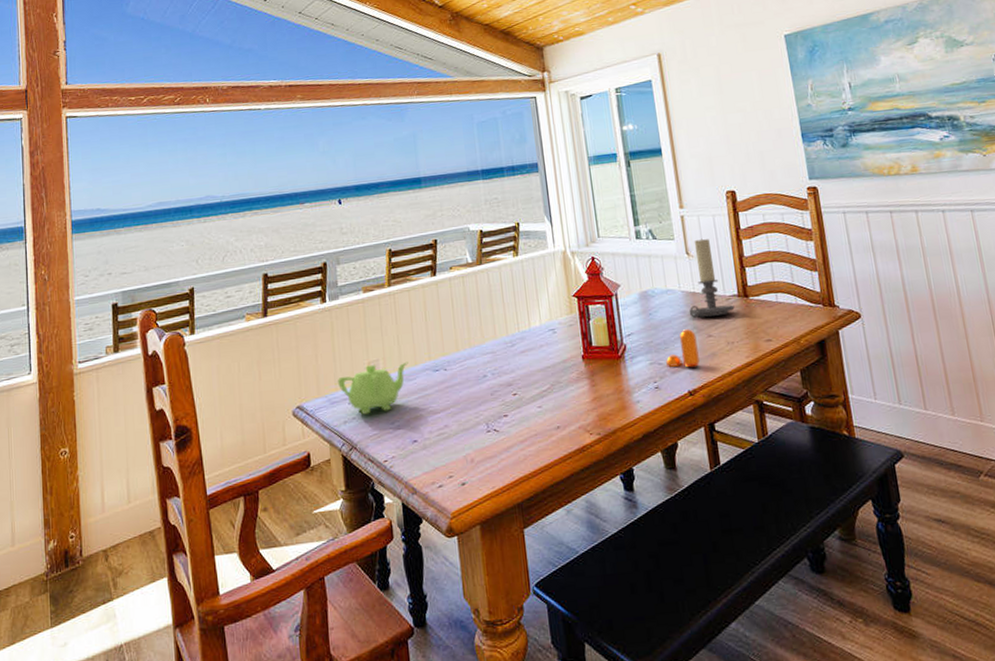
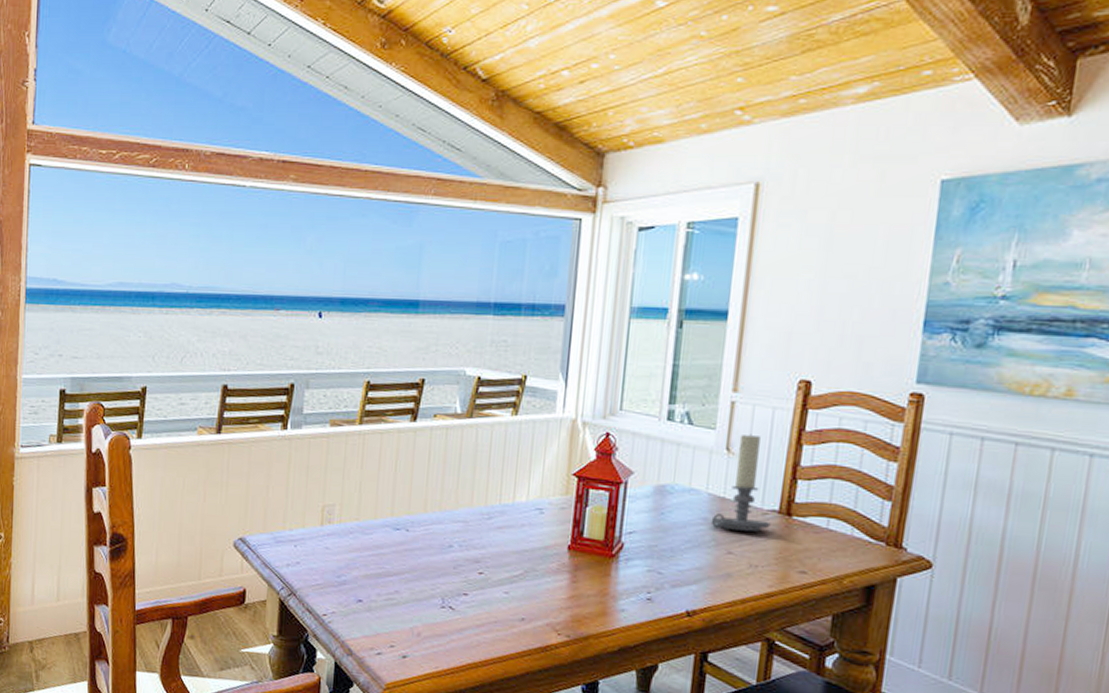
teapot: present [337,361,408,415] -> none [286,508,367,563]
pepper shaker: present [666,329,700,368] -> none [667,539,713,585]

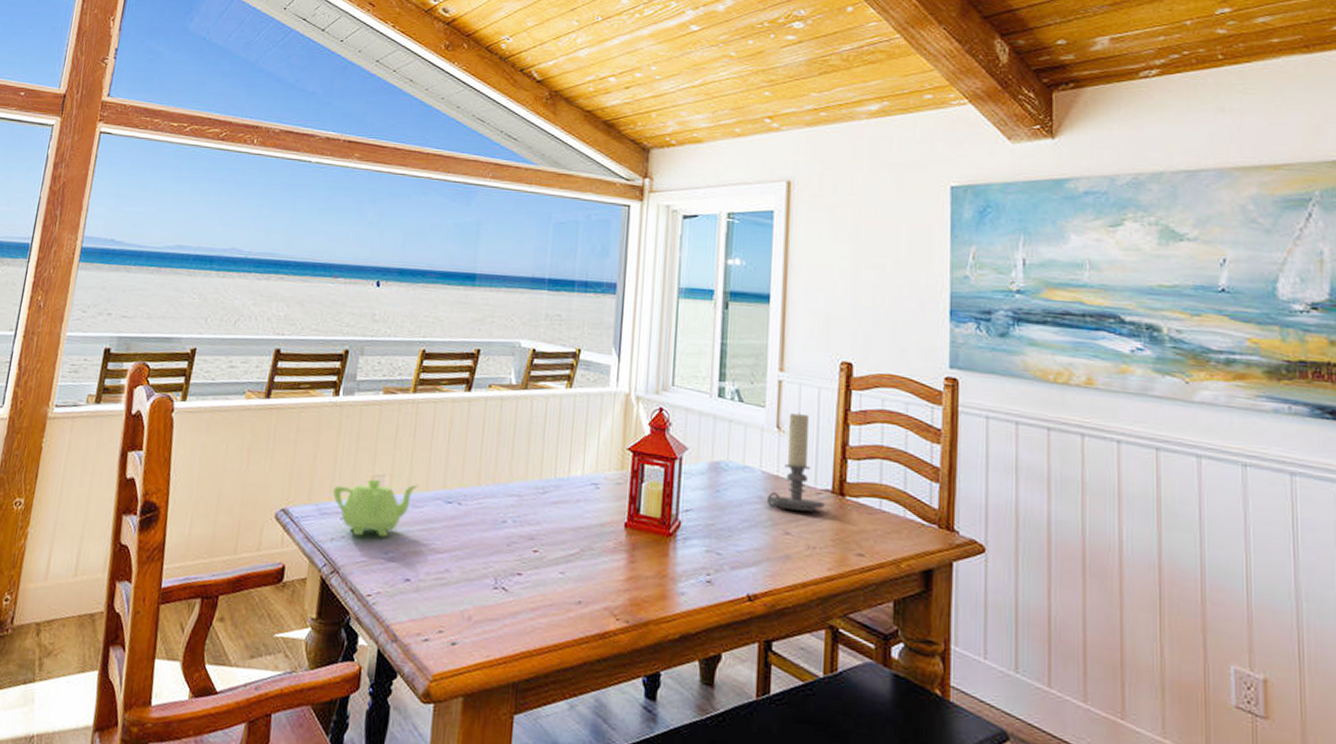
teapot: none [286,508,367,563] -> present [332,479,419,538]

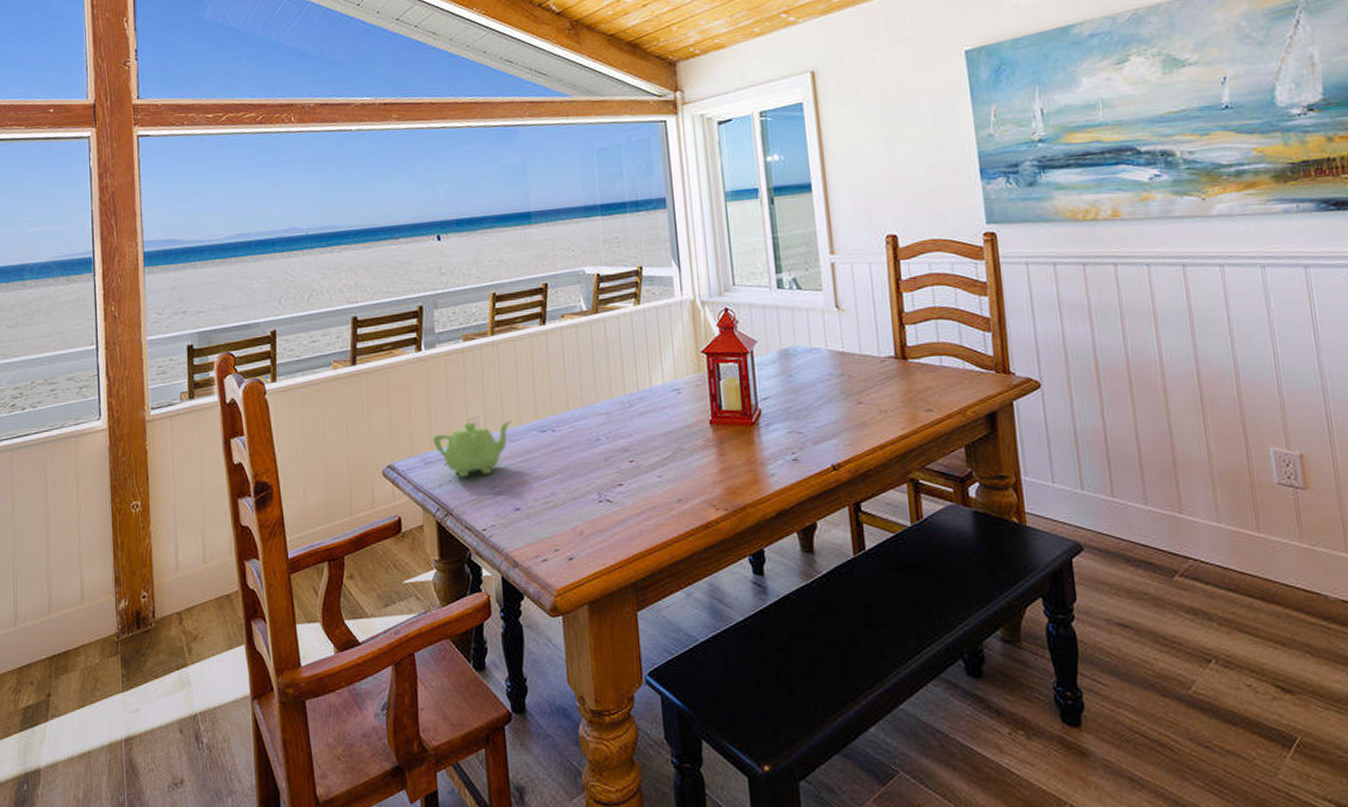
candle holder: present [766,412,825,512] -> none [836,290,891,382]

